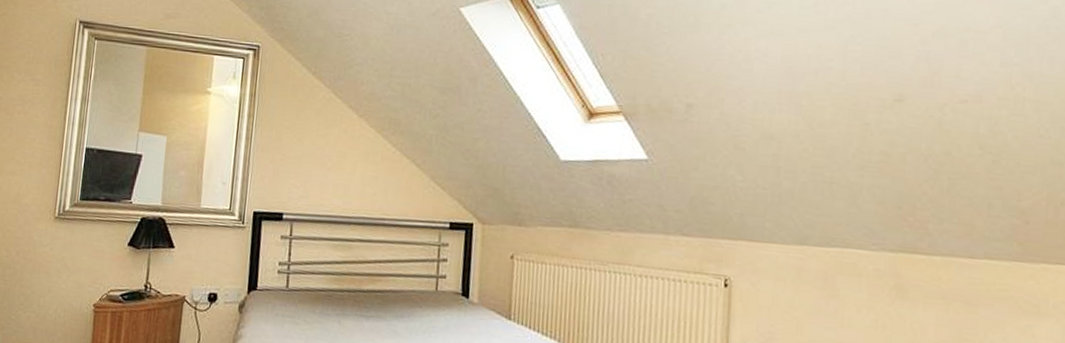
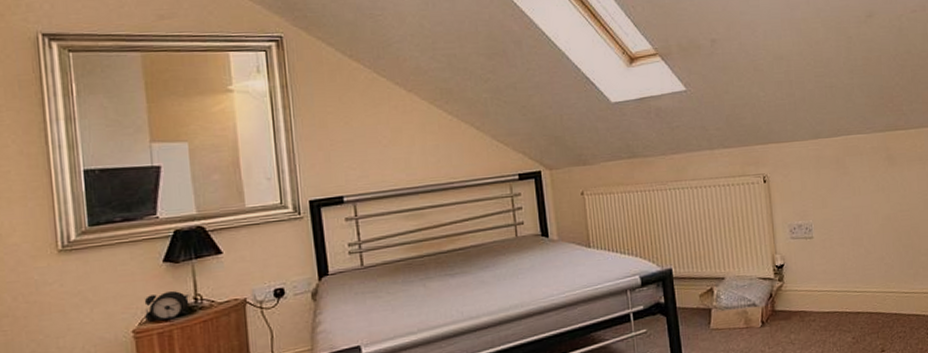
alarm clock: none [104,274,141,303] -> present [144,291,190,322]

